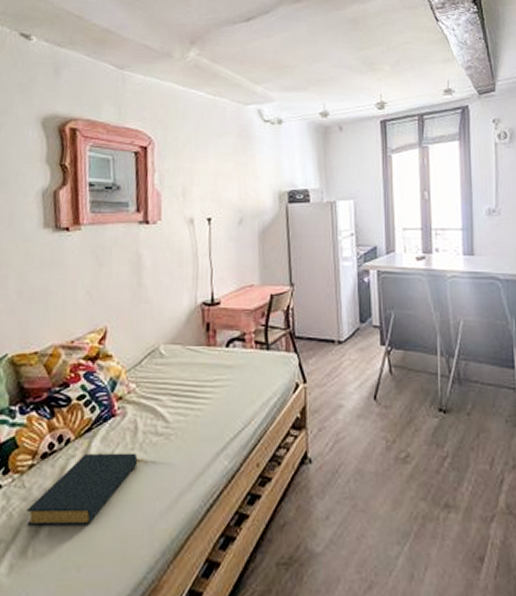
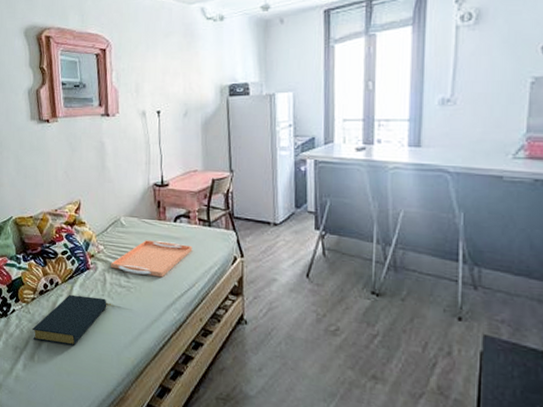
serving tray: none [145,372,248,417] -> present [111,240,193,278]

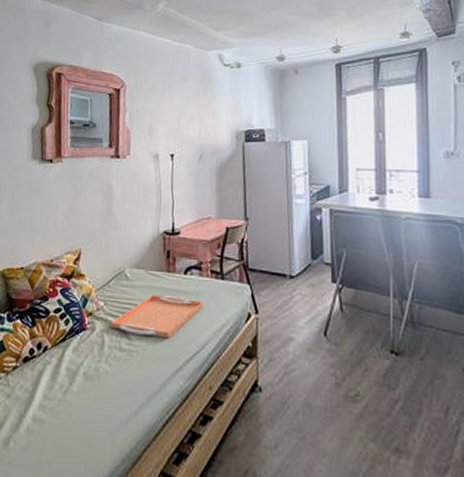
hardback book: present [32,294,107,346] -> none [10,361,104,426]

